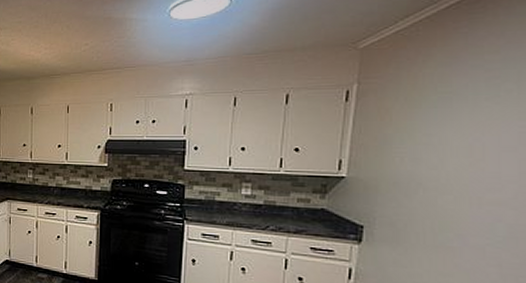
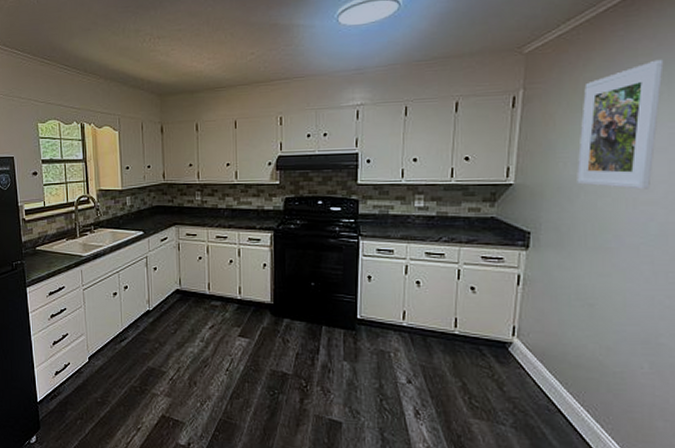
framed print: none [415,57,513,189] -> present [577,59,664,190]

